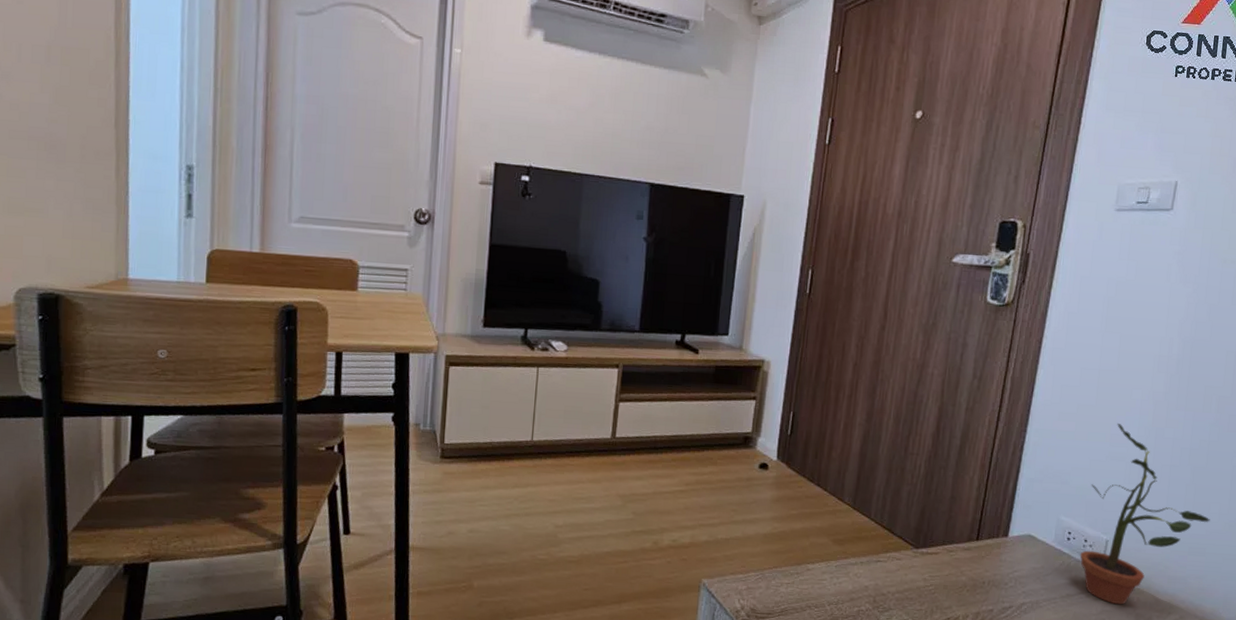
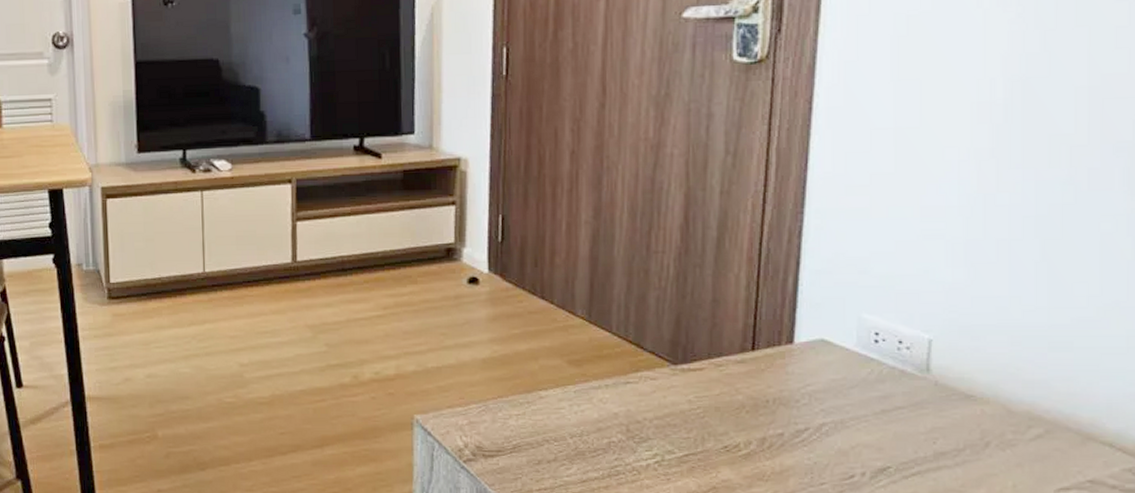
potted plant: present [1080,424,1210,605] -> none [894,193,1075,420]

